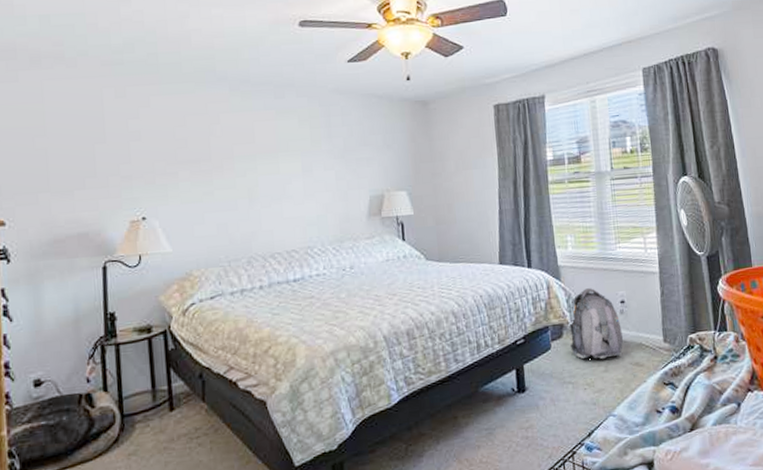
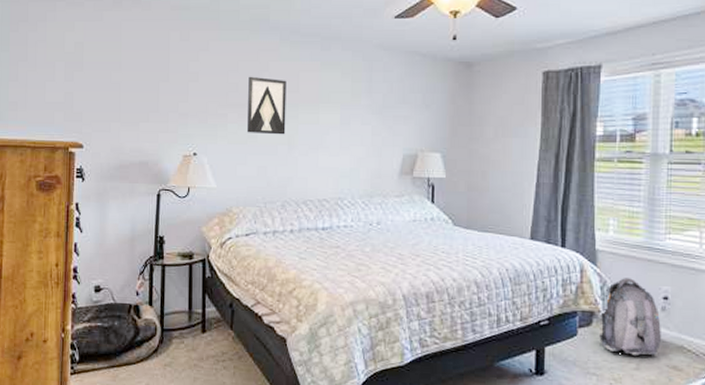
wall art: none [198,130,245,190] -> present [246,76,287,135]

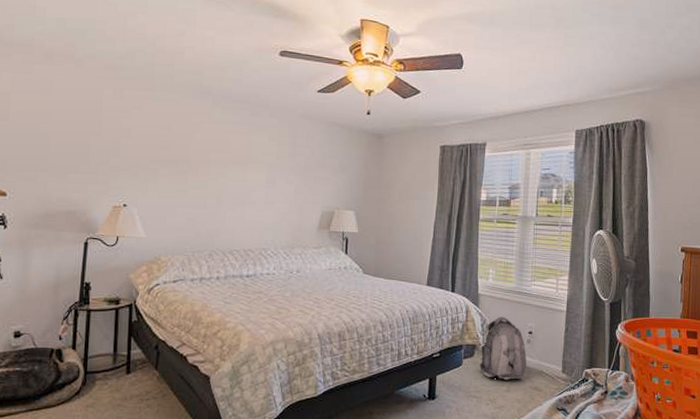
wall art: present [246,76,287,135] -> none [177,135,217,190]

